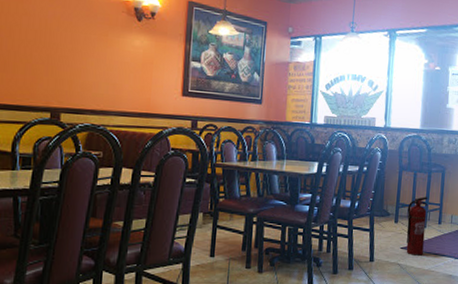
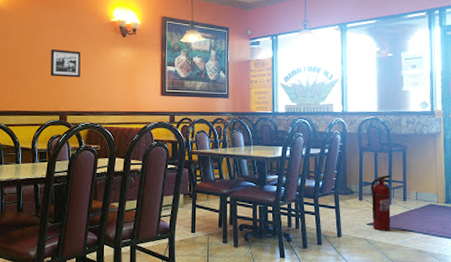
picture frame: none [40,28,82,67] -> present [50,49,81,78]

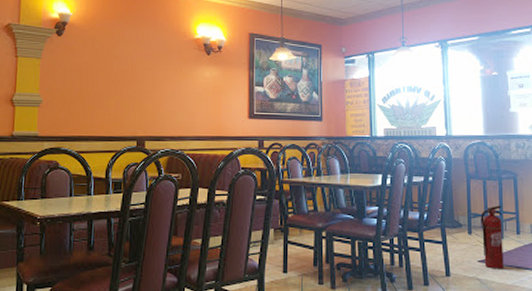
picture frame: present [50,49,81,78] -> none [128,69,162,99]

